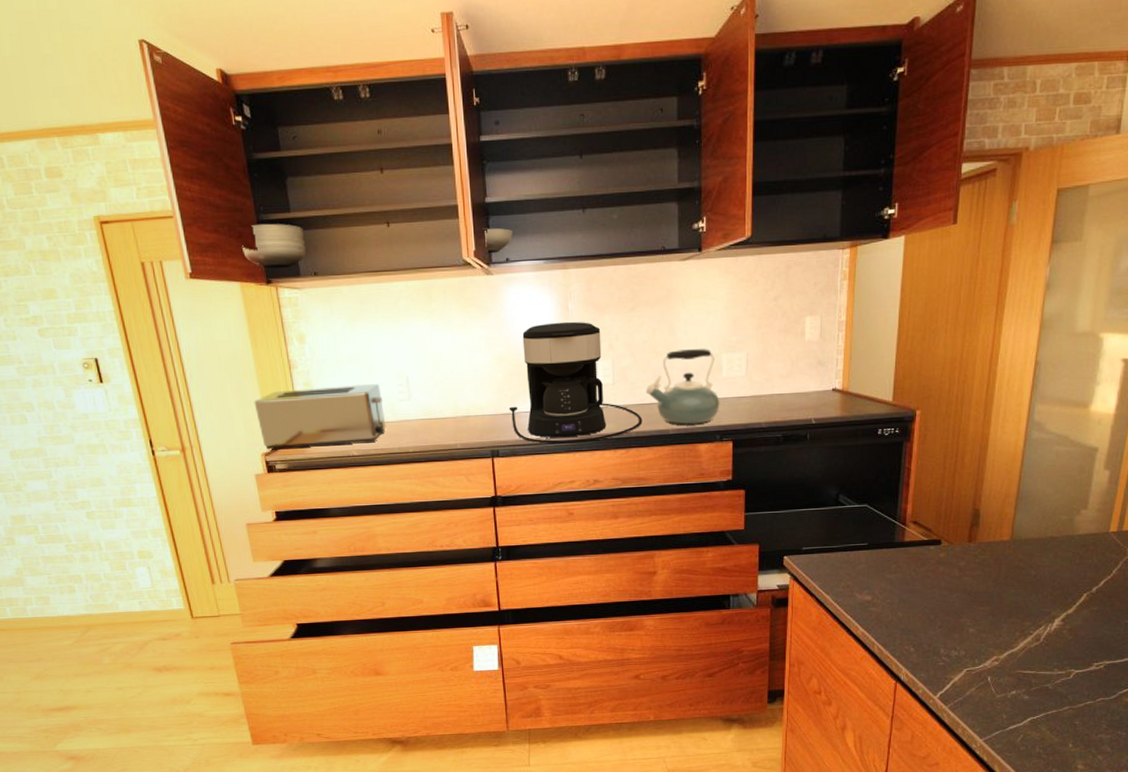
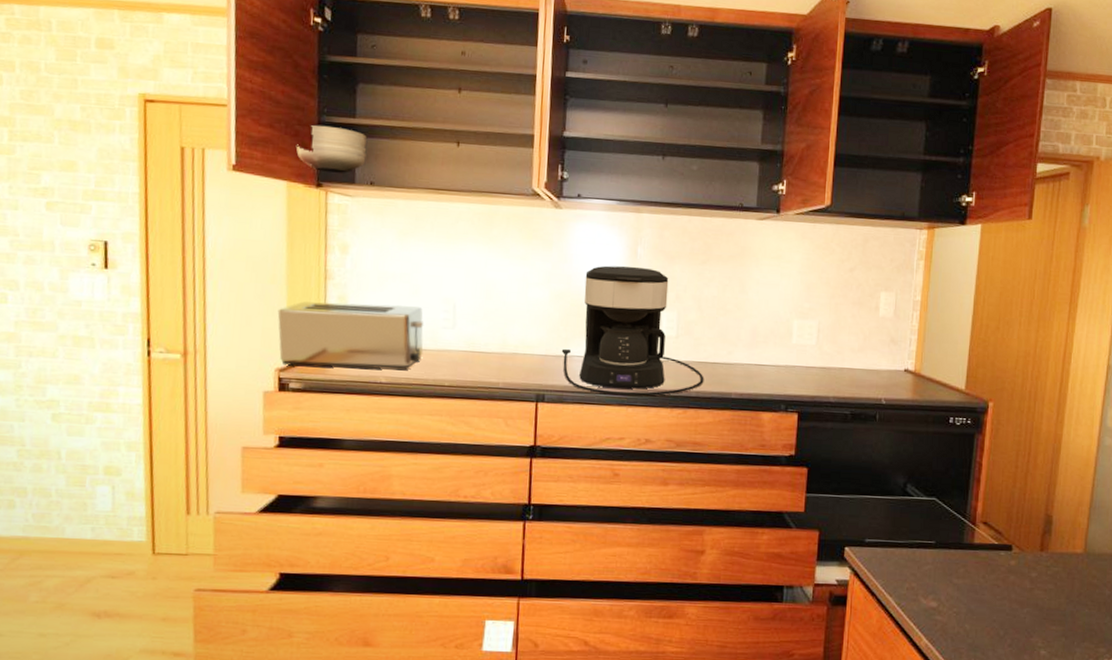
bowl: present [485,228,514,254] -> none [557,161,589,188]
kettle: present [645,349,720,425] -> none [710,310,788,391]

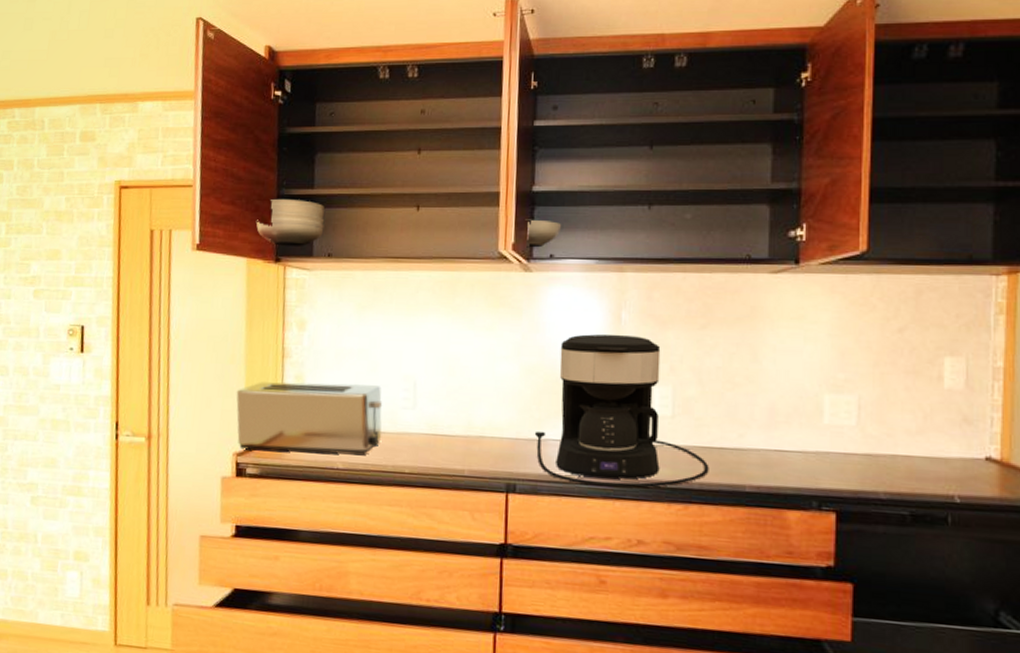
bowl: none [557,161,589,188] -> present [526,219,562,248]

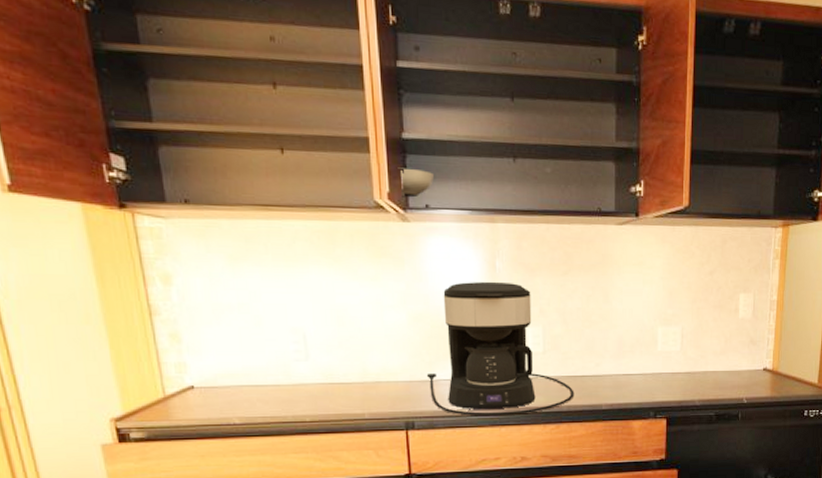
toaster: present [236,382,383,456] -> none [100,340,277,415]
bowl: present [255,198,325,246] -> none [83,132,175,190]

